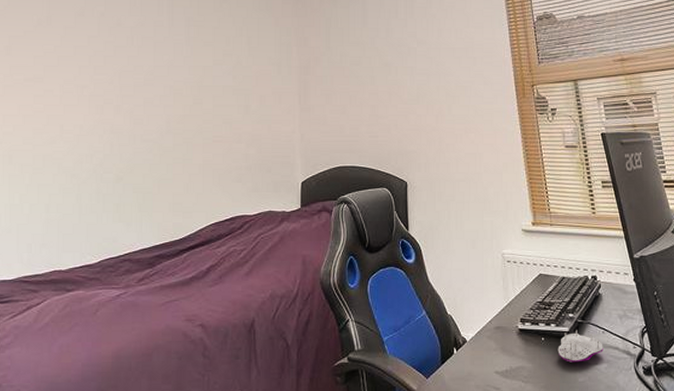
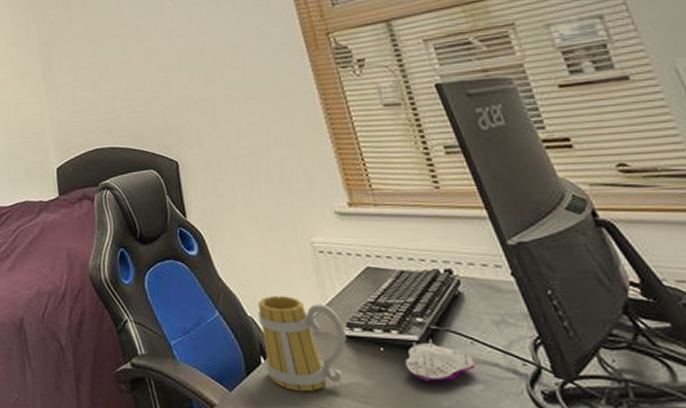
mug: none [456,297,519,376] -> present [258,296,347,392]

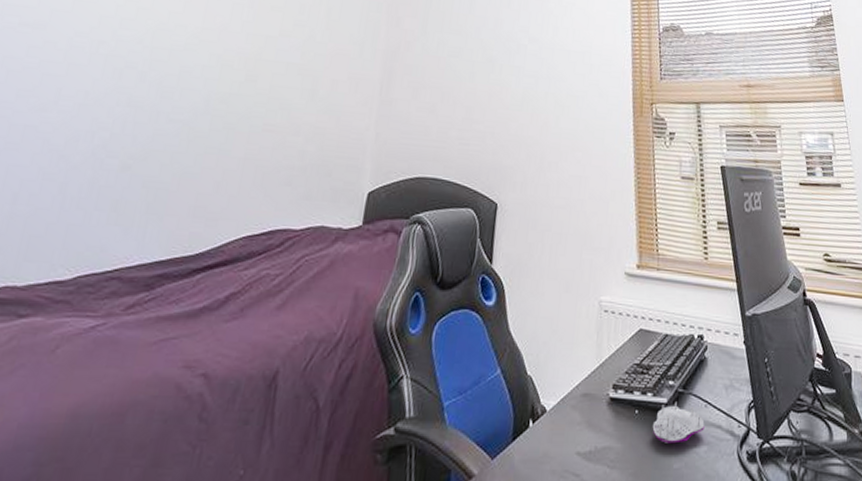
mug: present [258,296,347,392] -> none [532,354,611,458]

